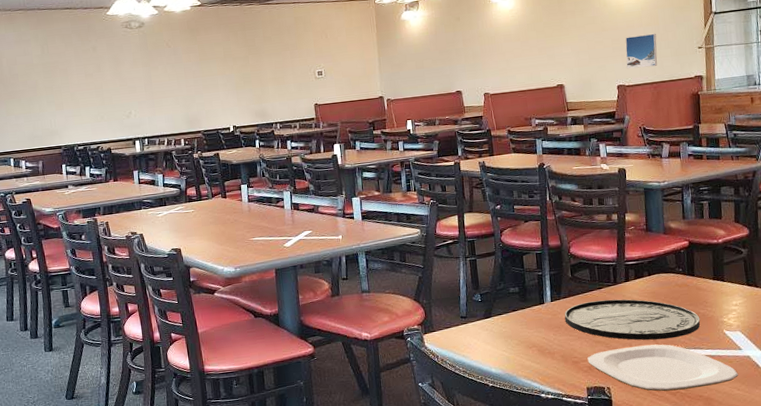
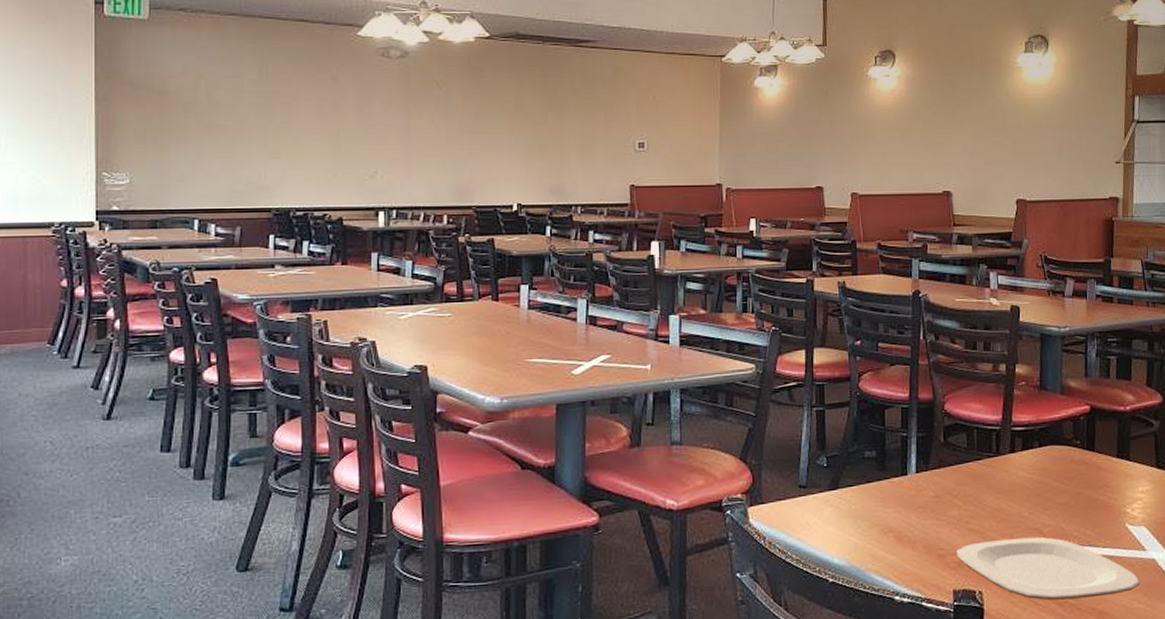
plate: present [564,299,700,340] -> none [931,474,1098,532]
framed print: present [625,33,658,69] -> none [1029,138,1067,180]

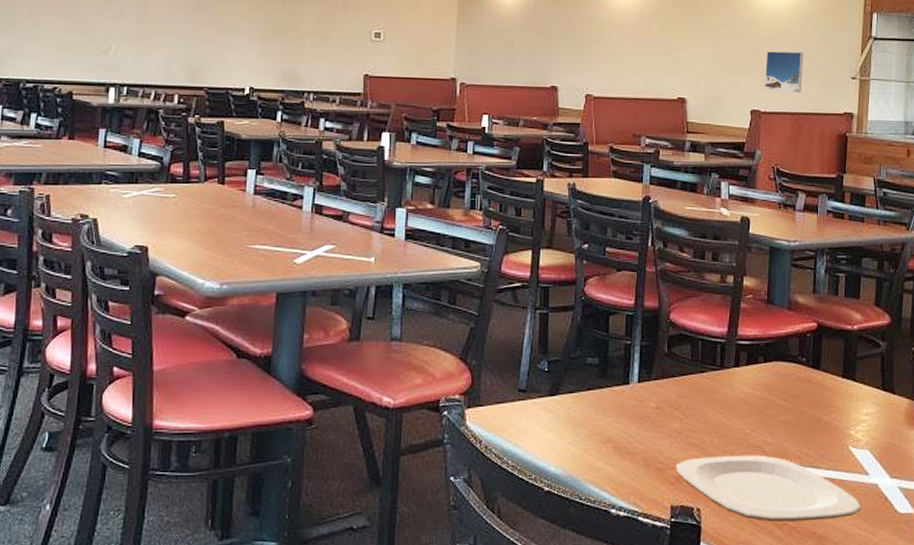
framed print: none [1029,138,1067,180] -> present [764,51,804,93]

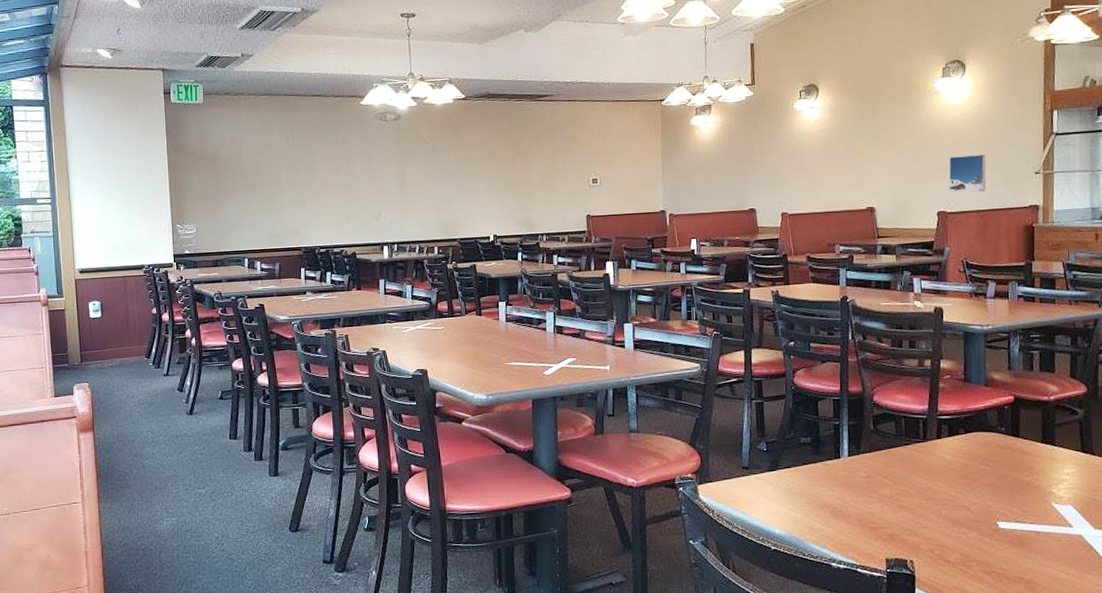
plate: present [676,455,861,522] -> none [888,514,1067,570]

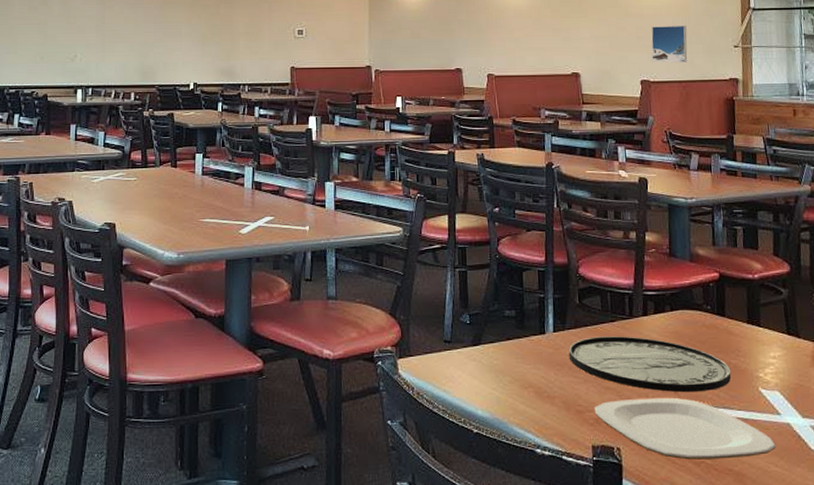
plate: none [863,458,1024,509] -> present [568,336,731,393]
plate: none [888,514,1067,570] -> present [594,397,776,460]

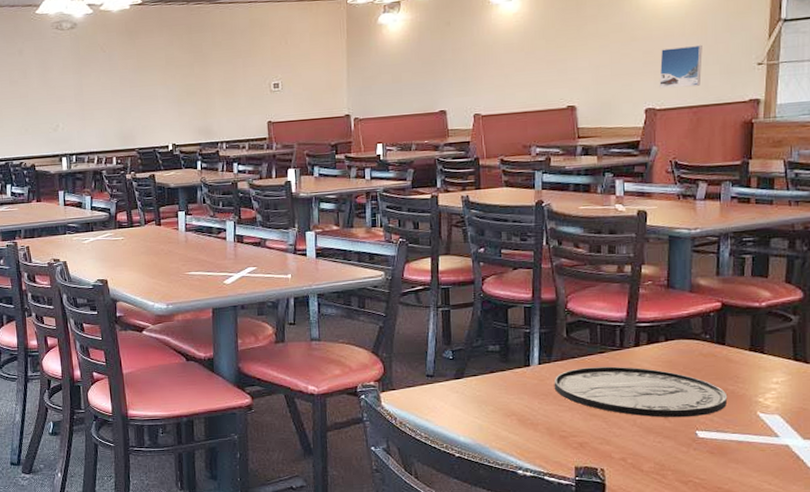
plate: present [594,397,776,460] -> none [579,423,771,479]

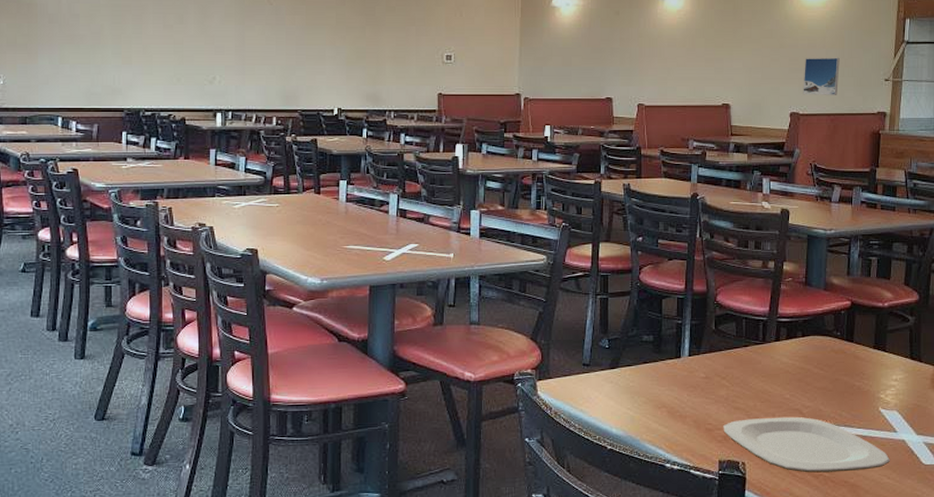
plate: present [554,366,728,418] -> none [702,360,855,412]
plate: none [579,423,771,479] -> present [723,417,890,473]

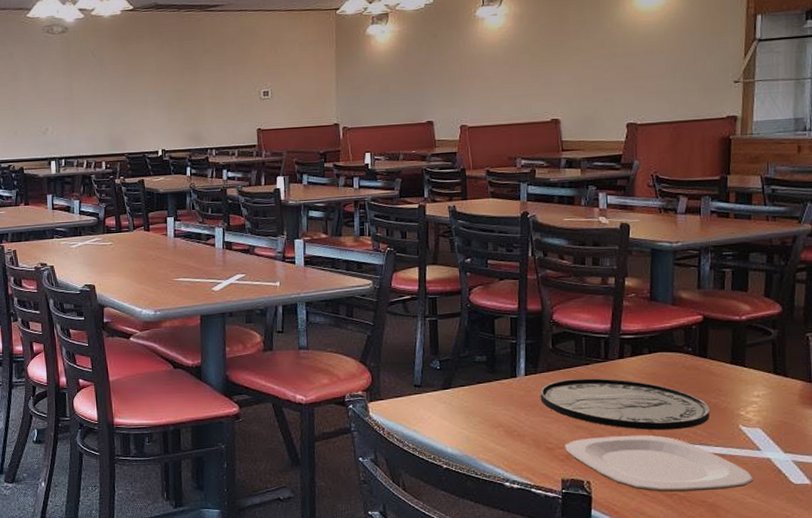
plate: none [702,360,855,412] -> present [540,378,710,431]
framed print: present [803,57,840,95] -> none [640,62,681,104]

